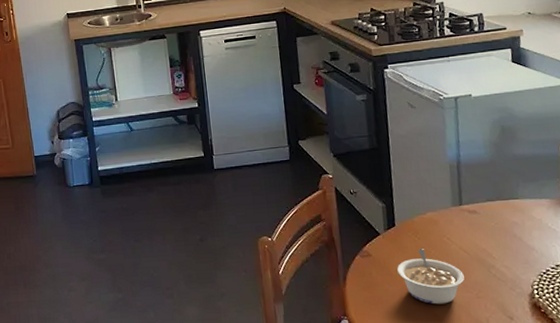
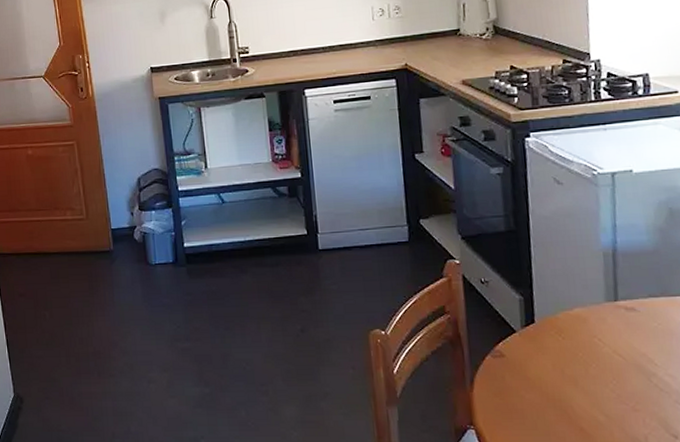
legume: present [397,249,465,305] -> none [536,350,619,416]

